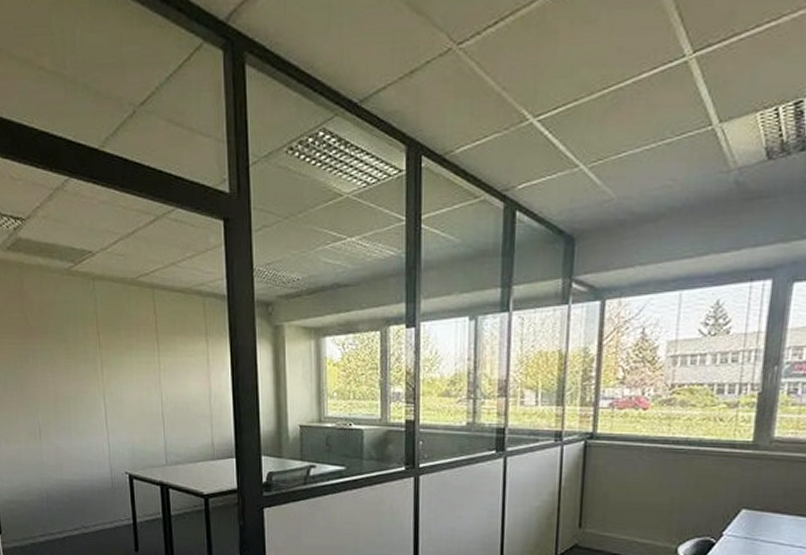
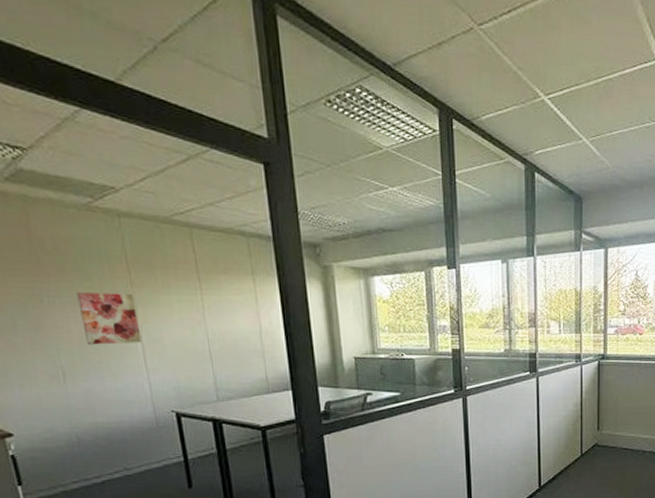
wall art: none [55,353,105,405] -> present [76,292,142,345]

